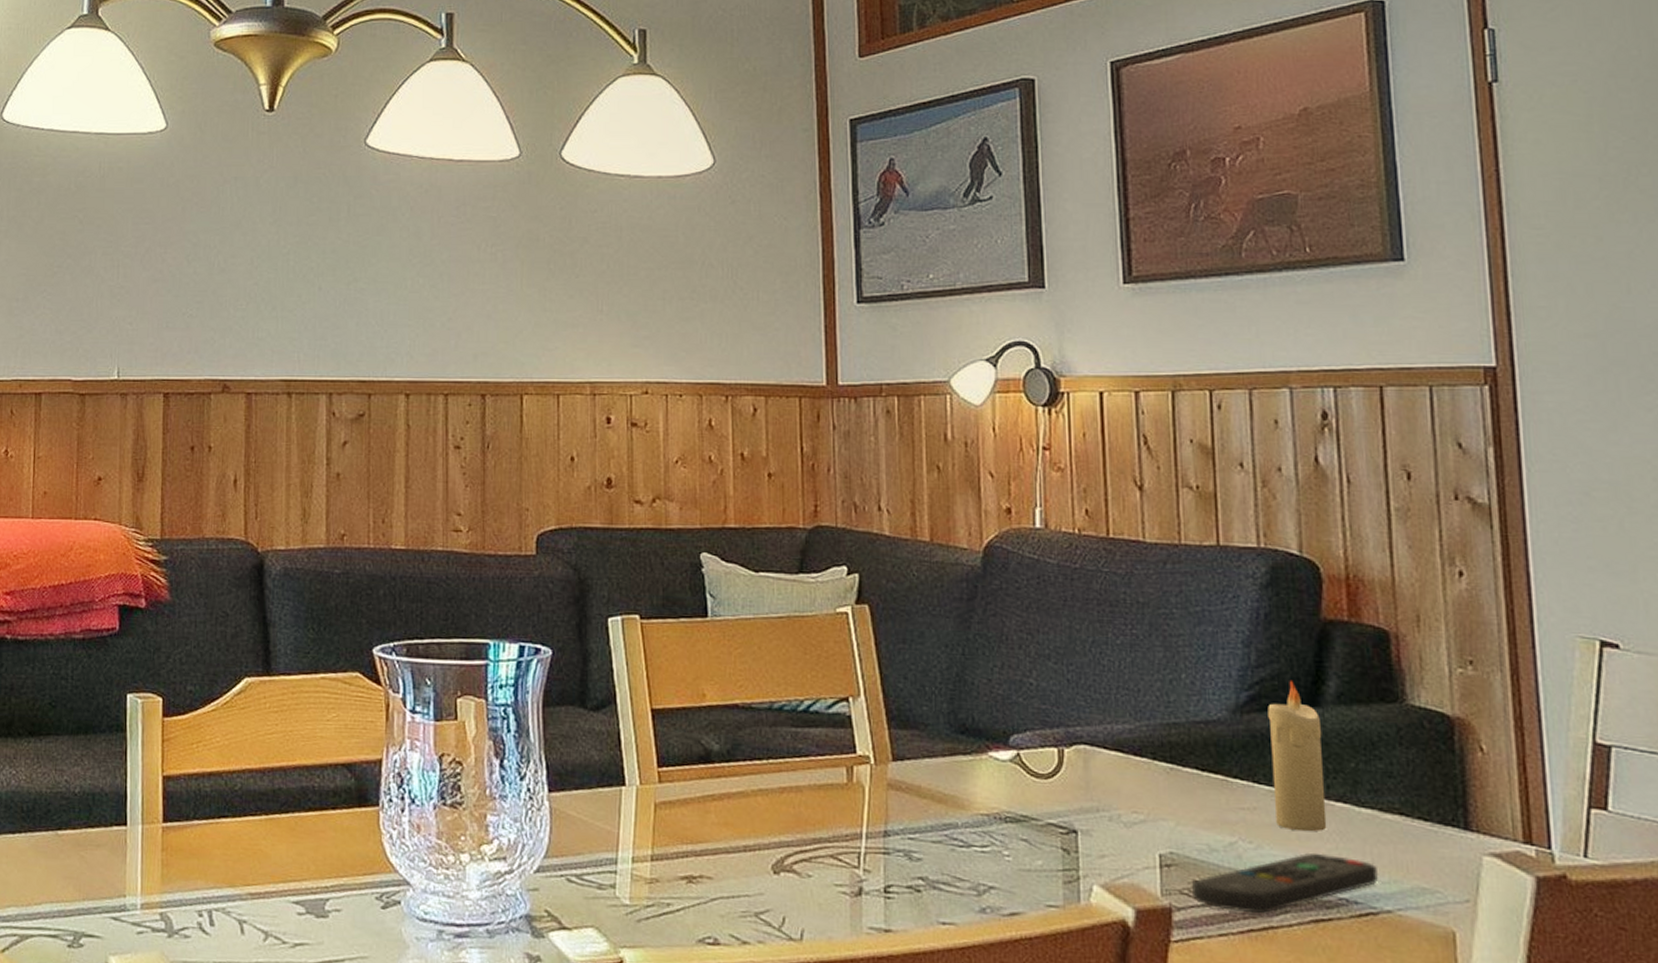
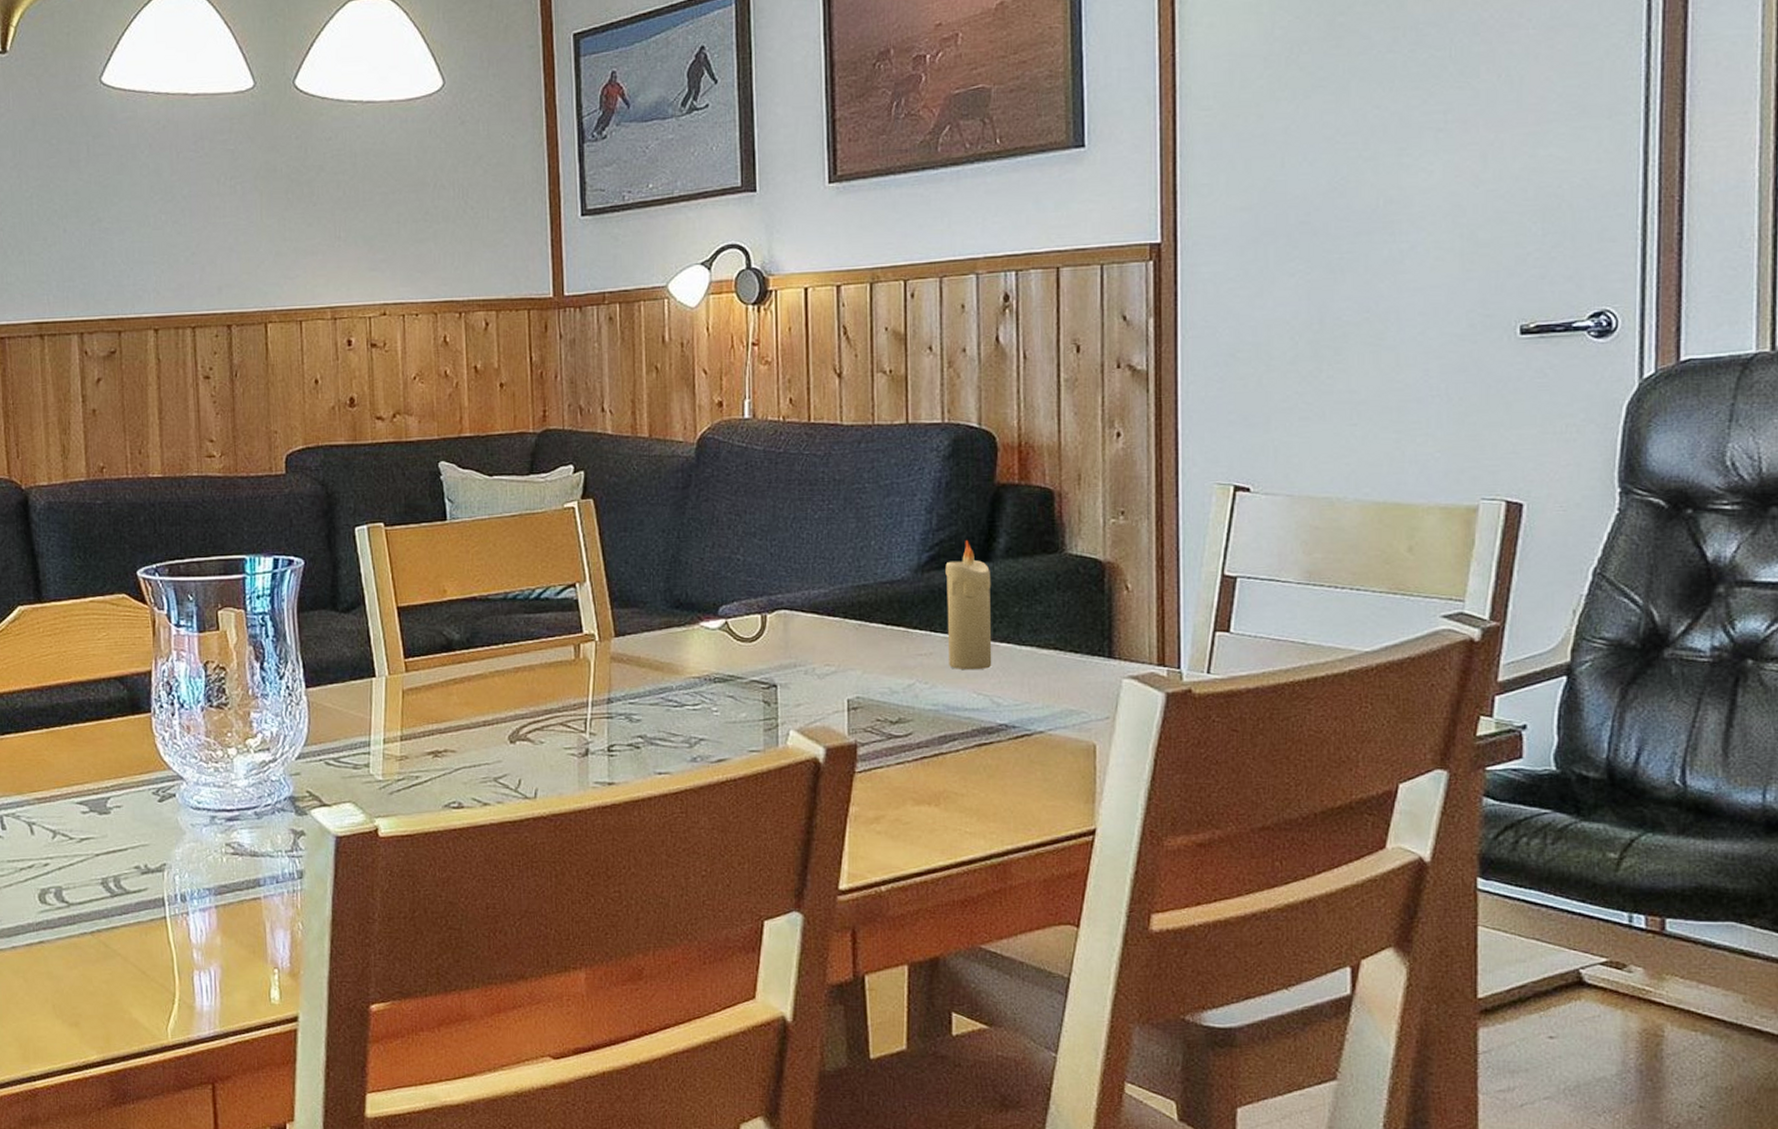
remote control: present [1191,852,1379,914] -> none [874,687,1034,743]

